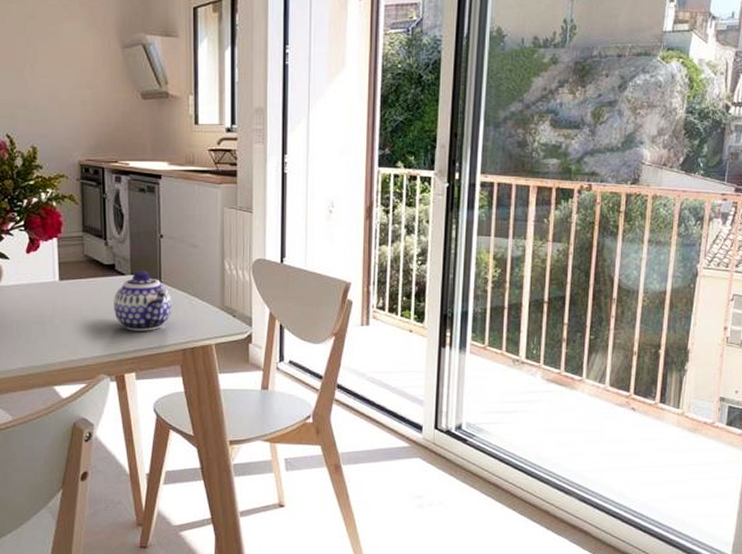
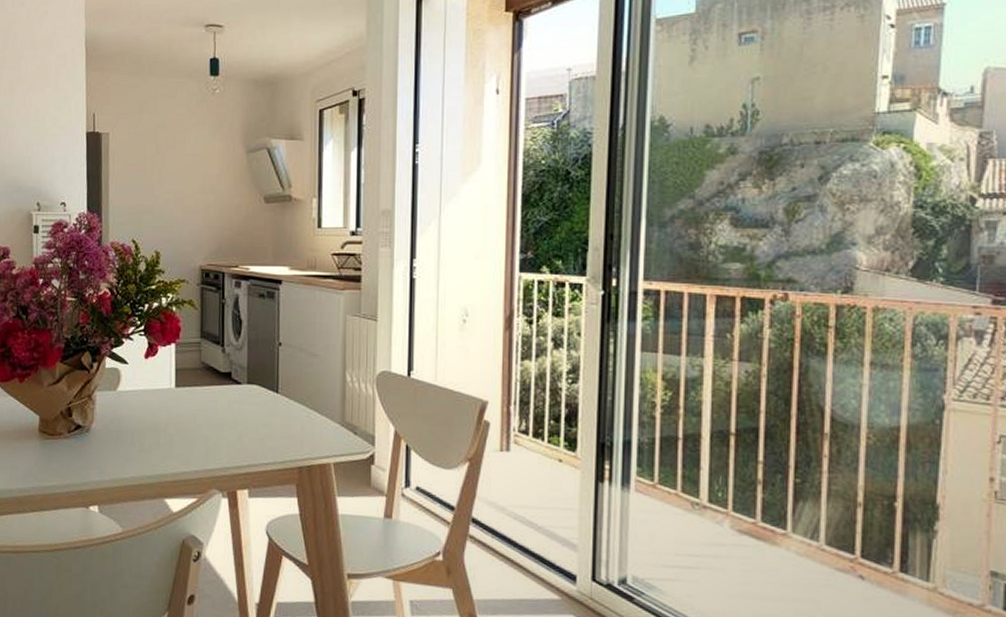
teapot: present [114,270,172,331] -> none [229,379,289,445]

